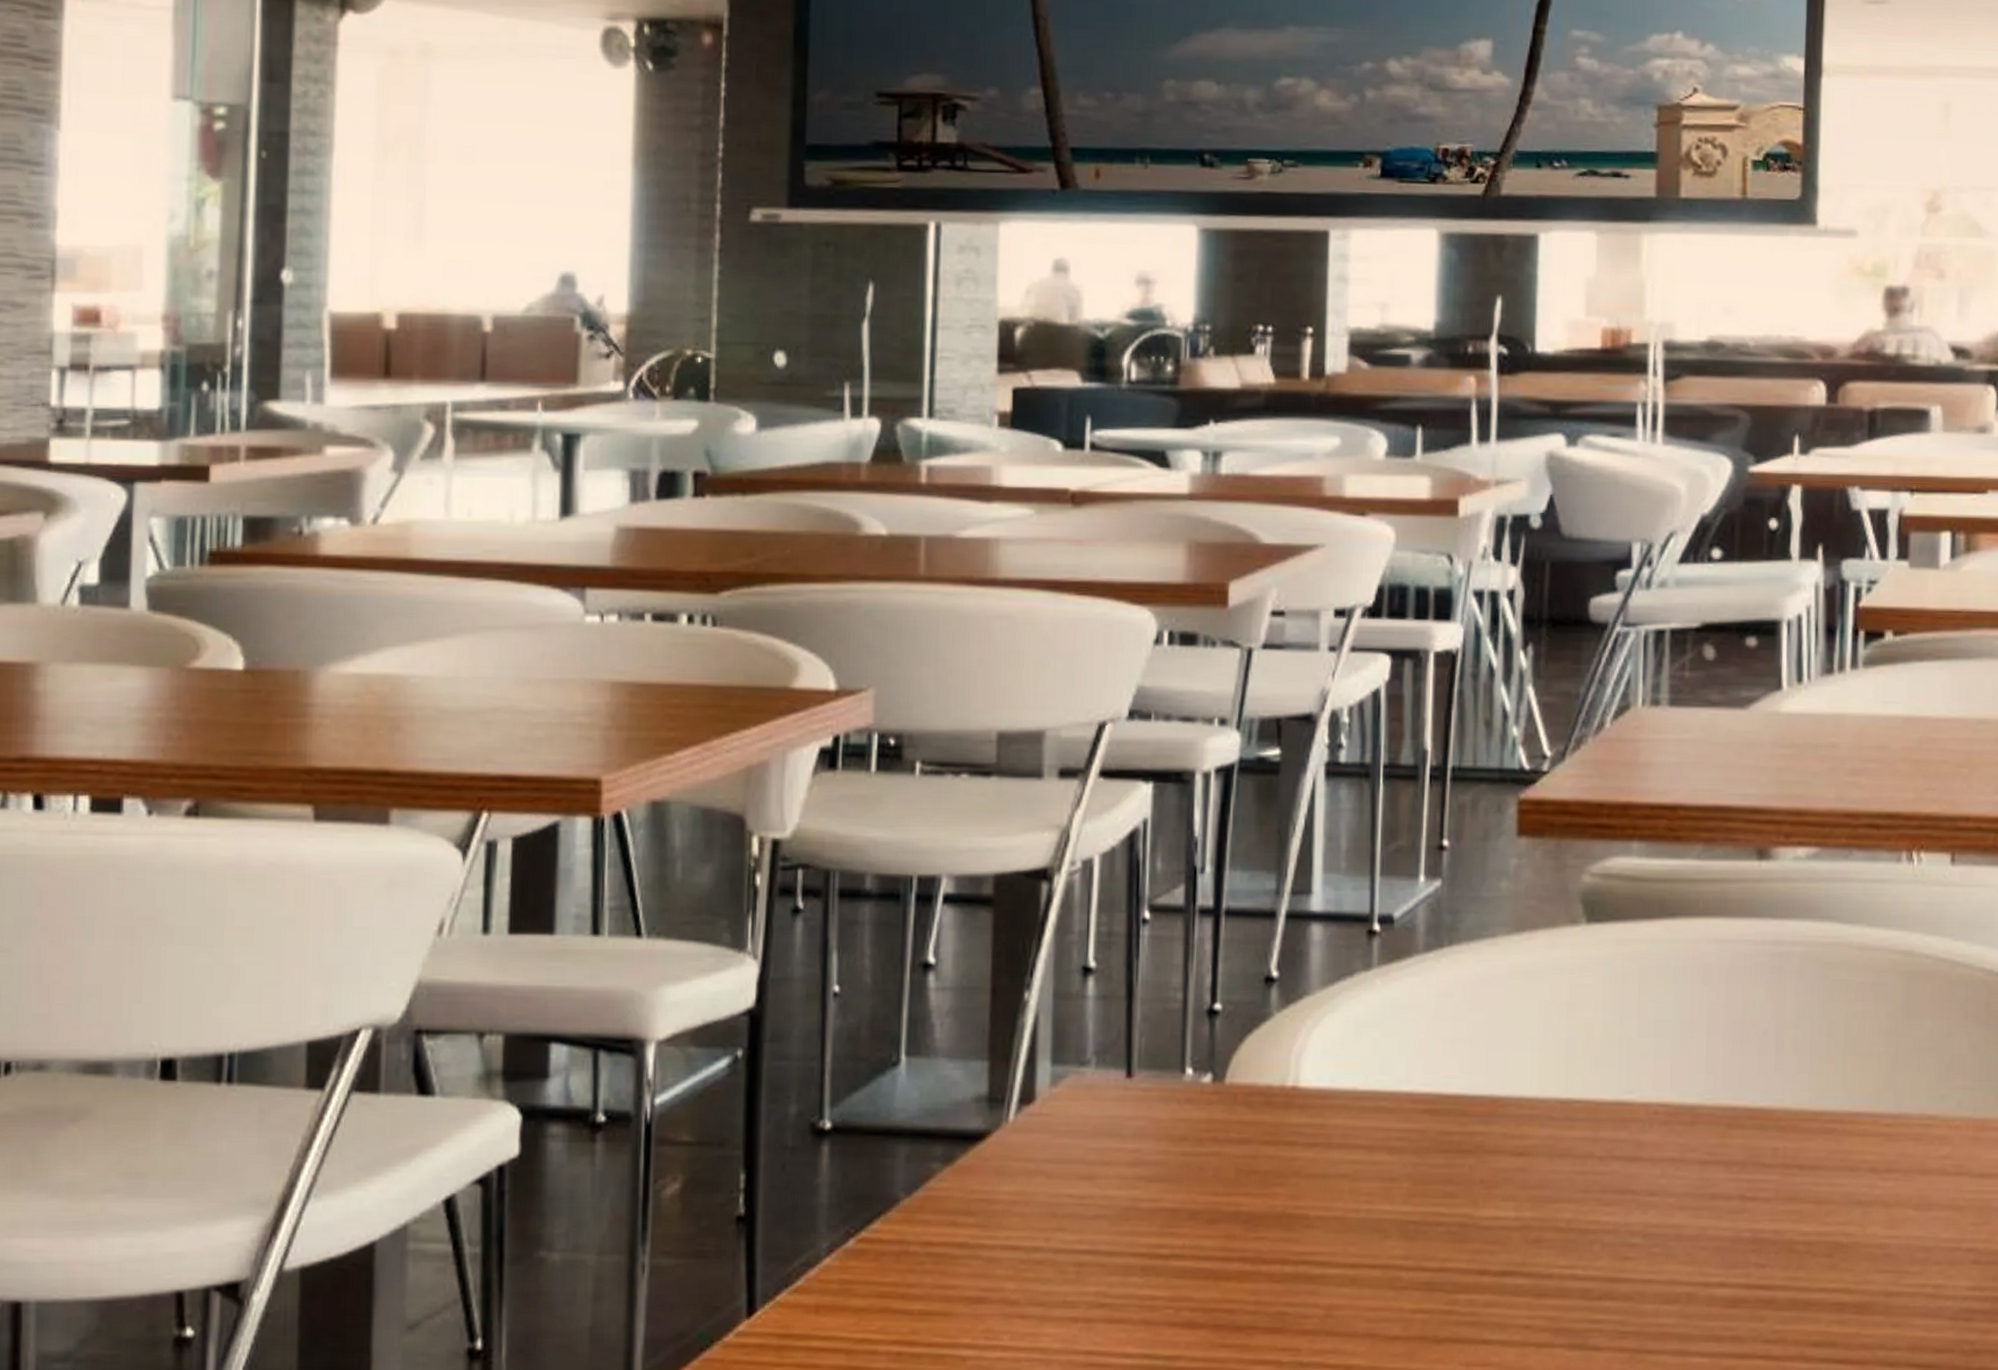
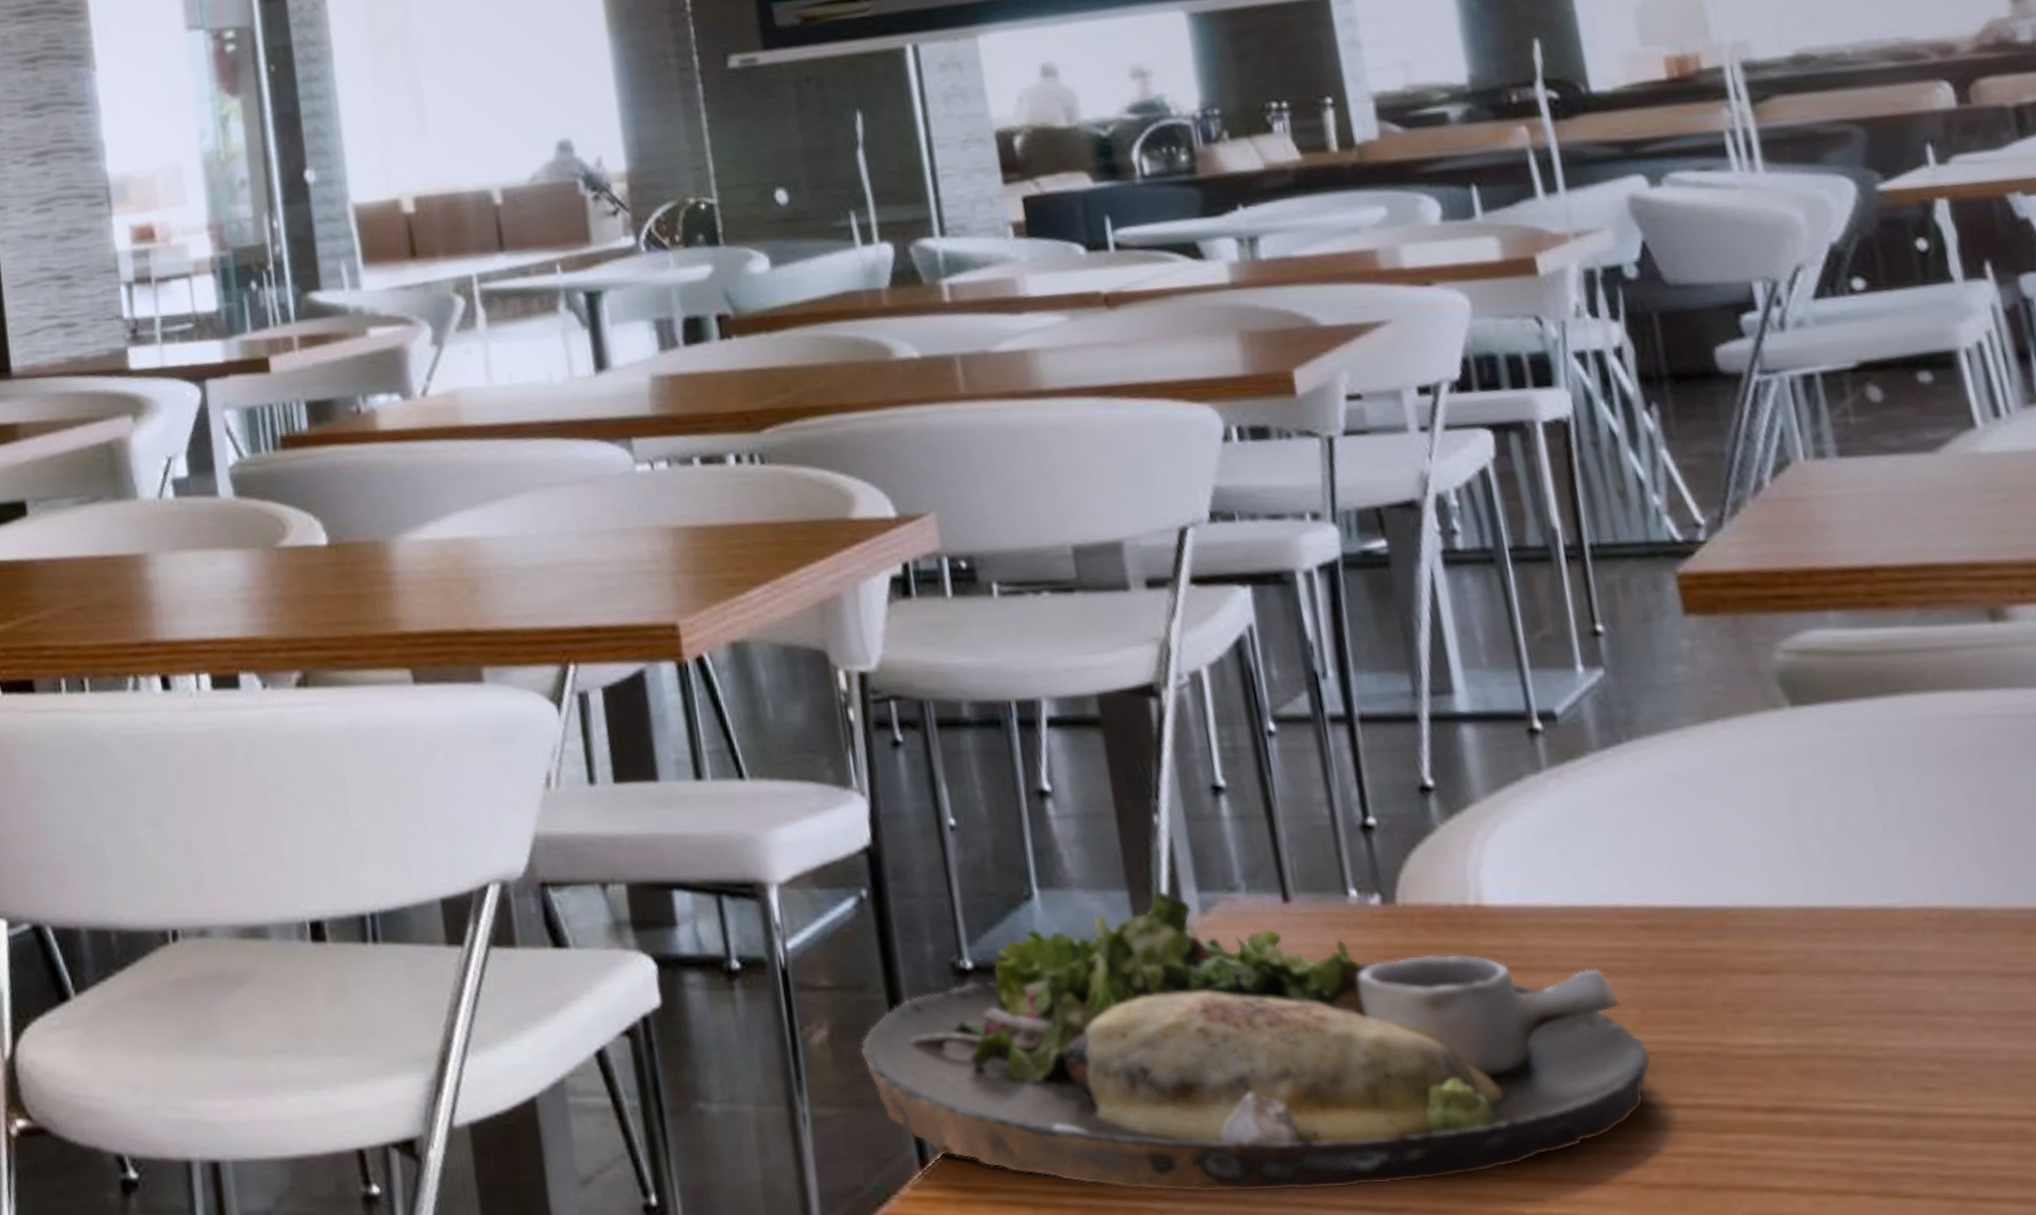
dinner plate: none [709,1062,1412,1341] -> present [860,890,1651,1193]

